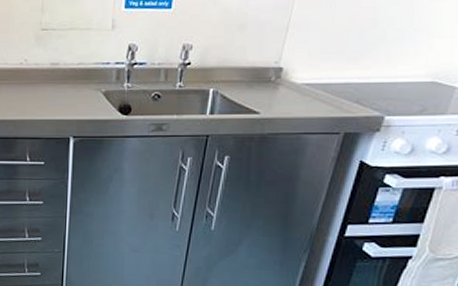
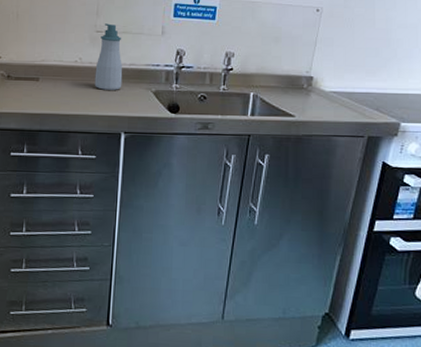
soap bottle: none [41,20,71,93] -> present [94,23,123,90]

